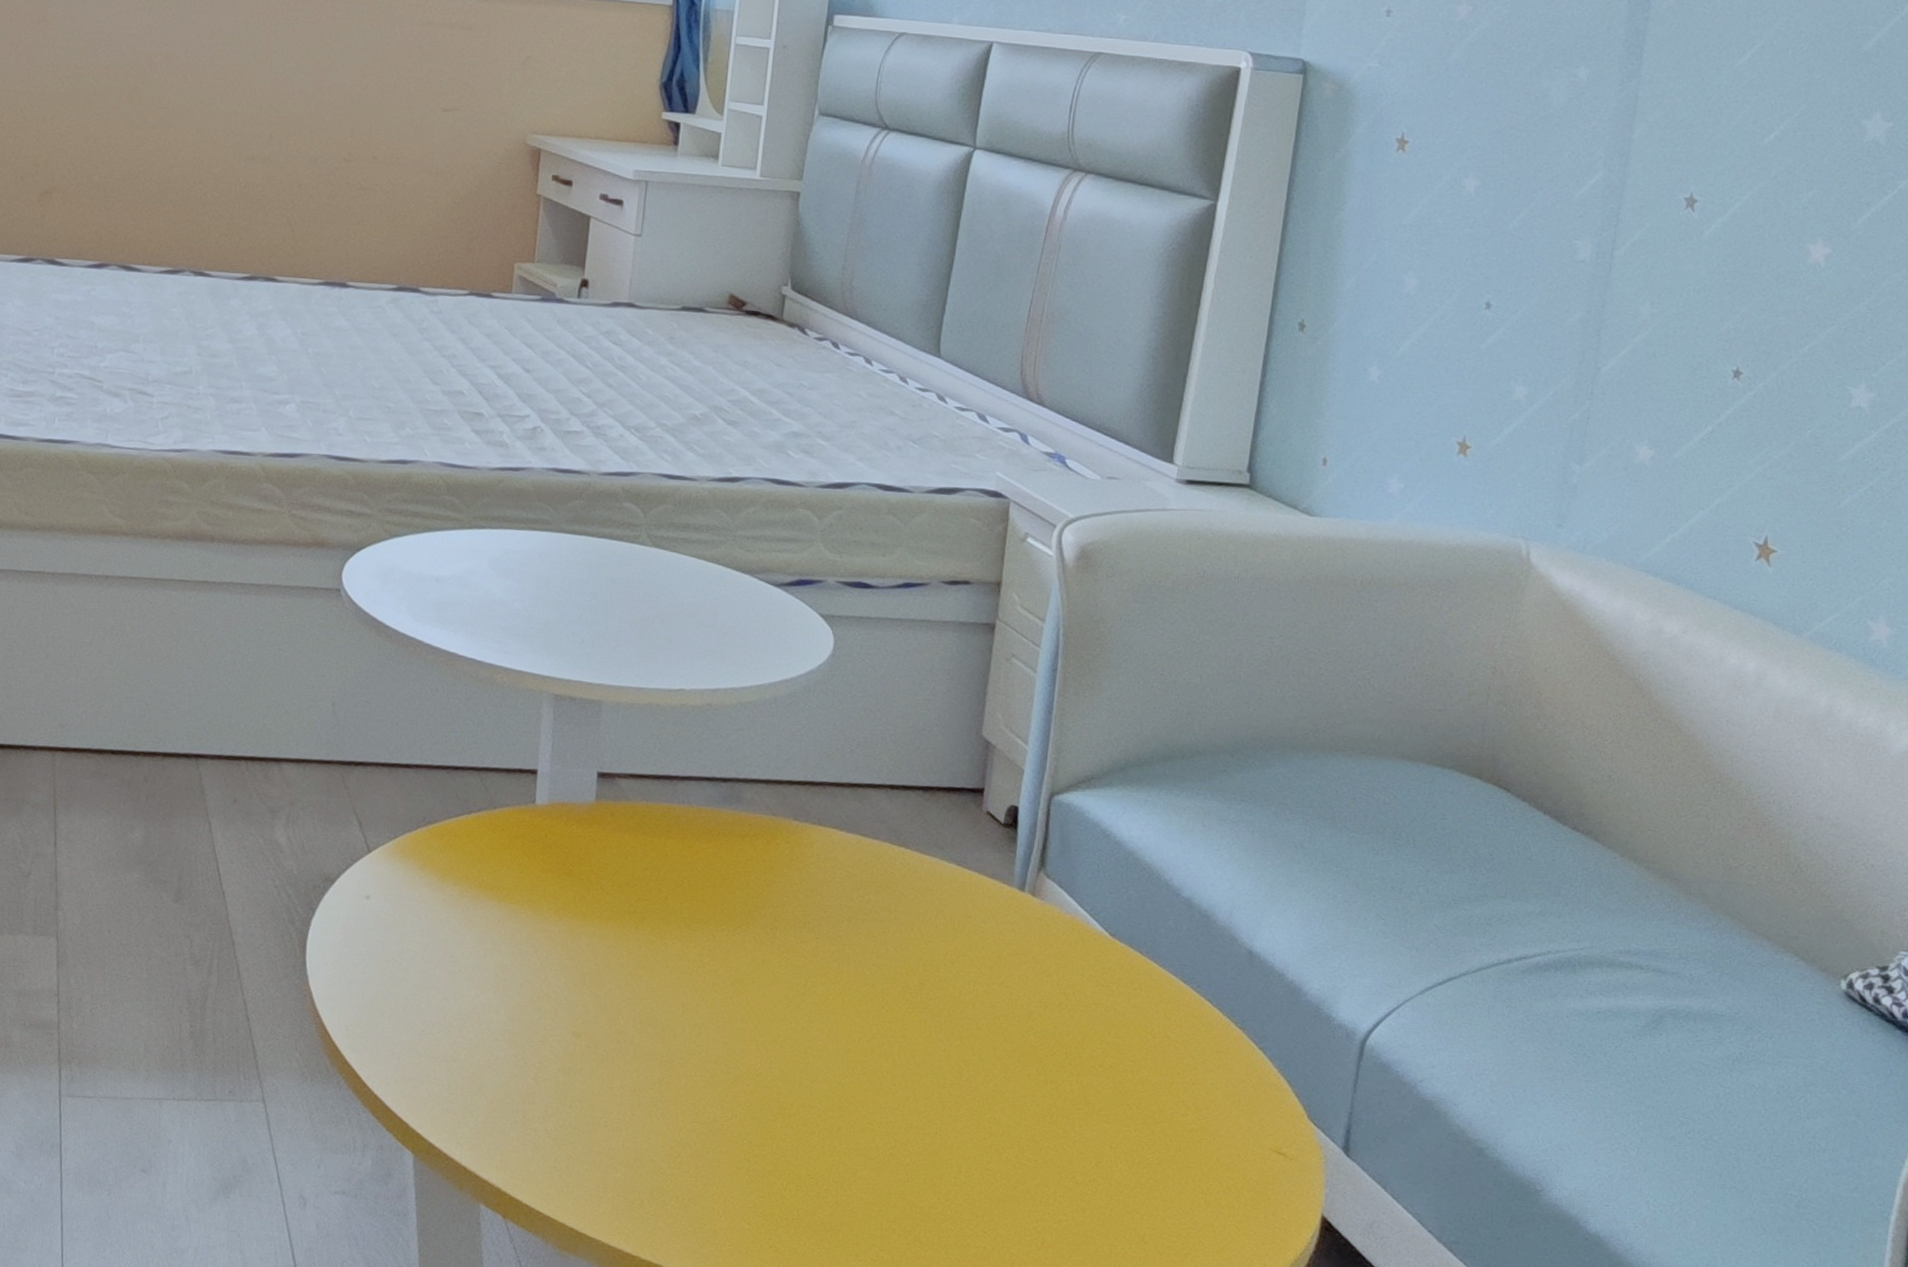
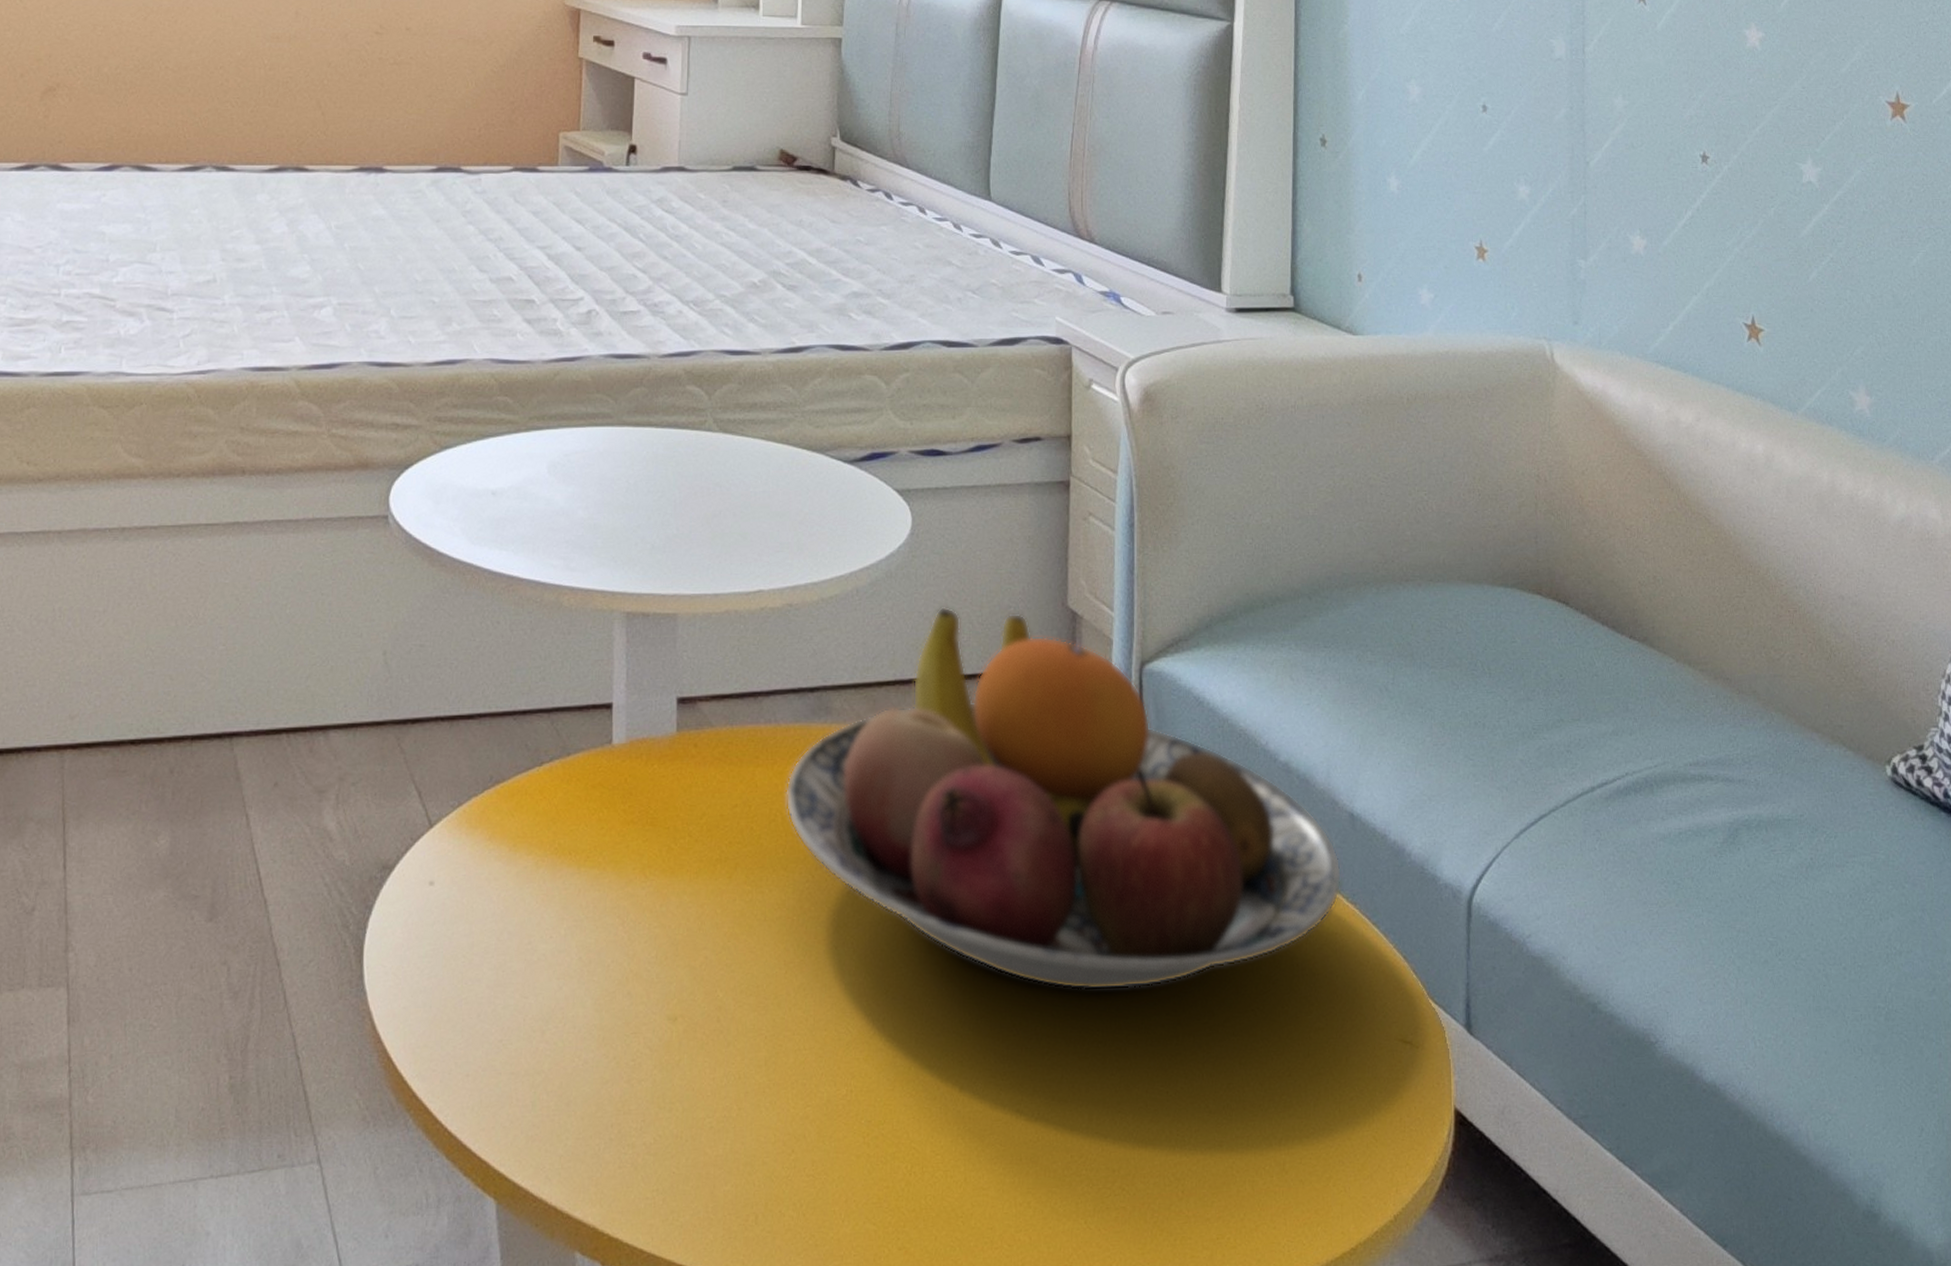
fruit bowl: none [692,722,1234,1071] -> present [786,607,1342,991]

